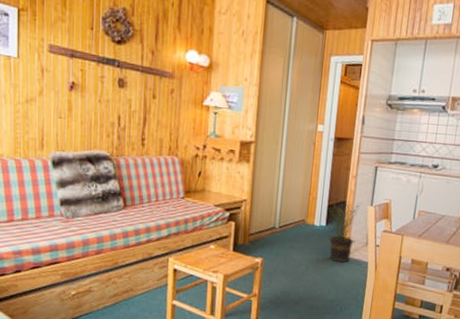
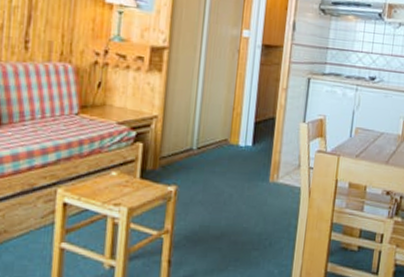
potted plant: present [328,197,363,263] -> none [255,113,295,189]

